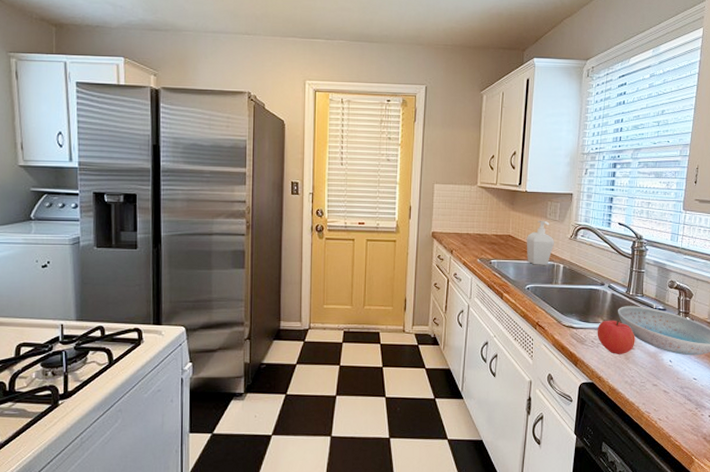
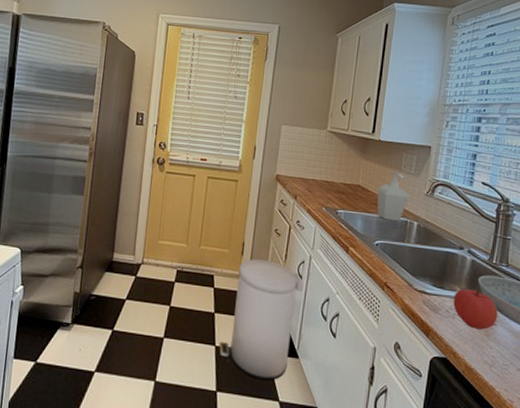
pedal bin: none [389,312,463,422] -> present [219,258,303,381]

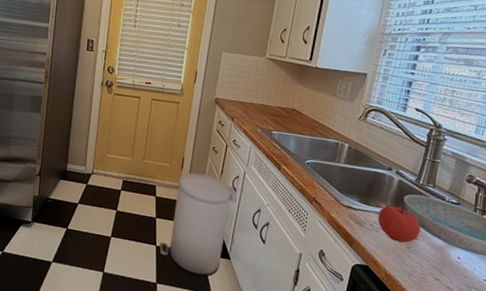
soap bottle: present [377,172,409,221] -> none [310,97,342,143]

